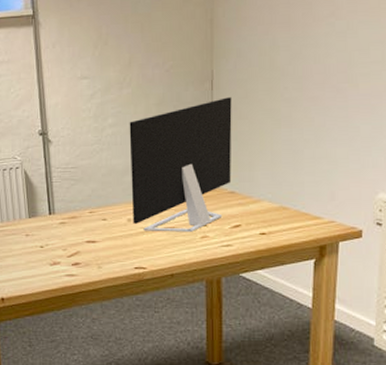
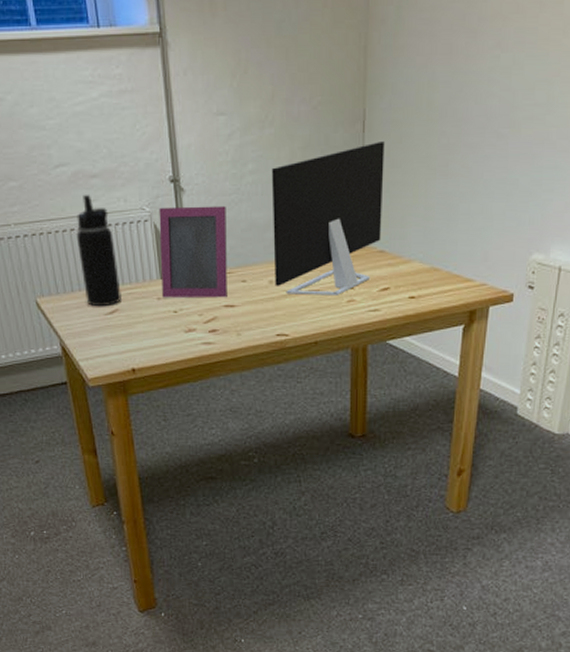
picture frame: none [29,154,89,235] -> present [159,205,227,298]

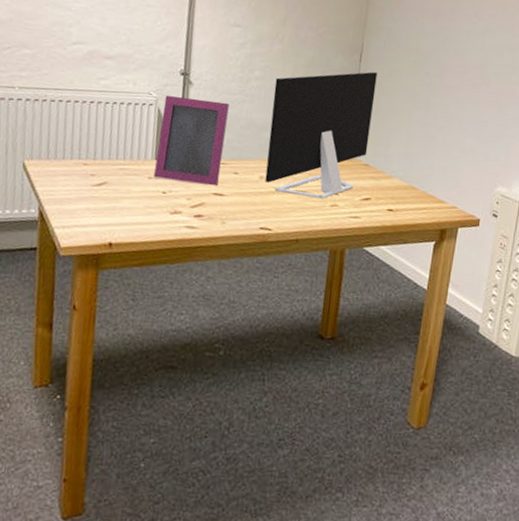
water bottle: present [76,194,121,307] -> none [76,72,117,178]

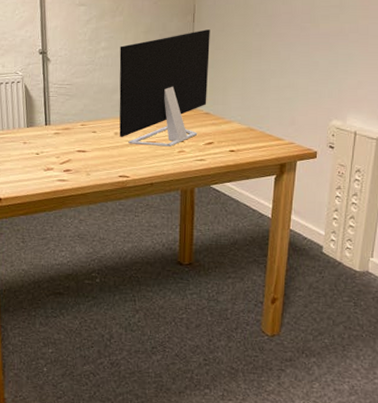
picture frame: present [154,95,229,187] -> none [28,72,83,145]

